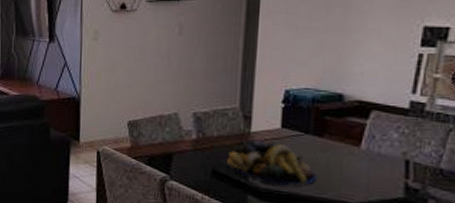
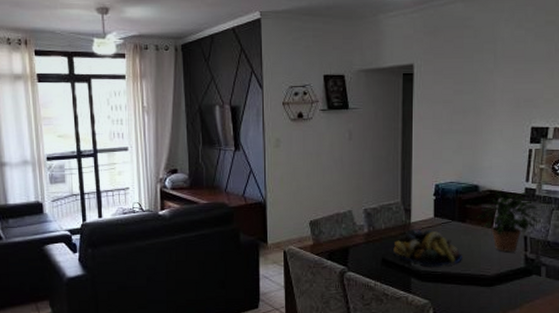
potted plant: none [338,100,432,179] -> present [476,189,541,253]

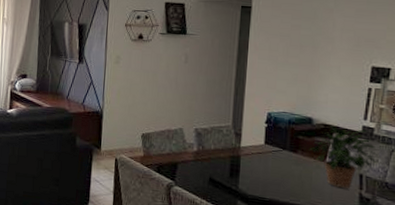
fruit bowl: present [393,228,462,267] -> none [221,152,292,194]

